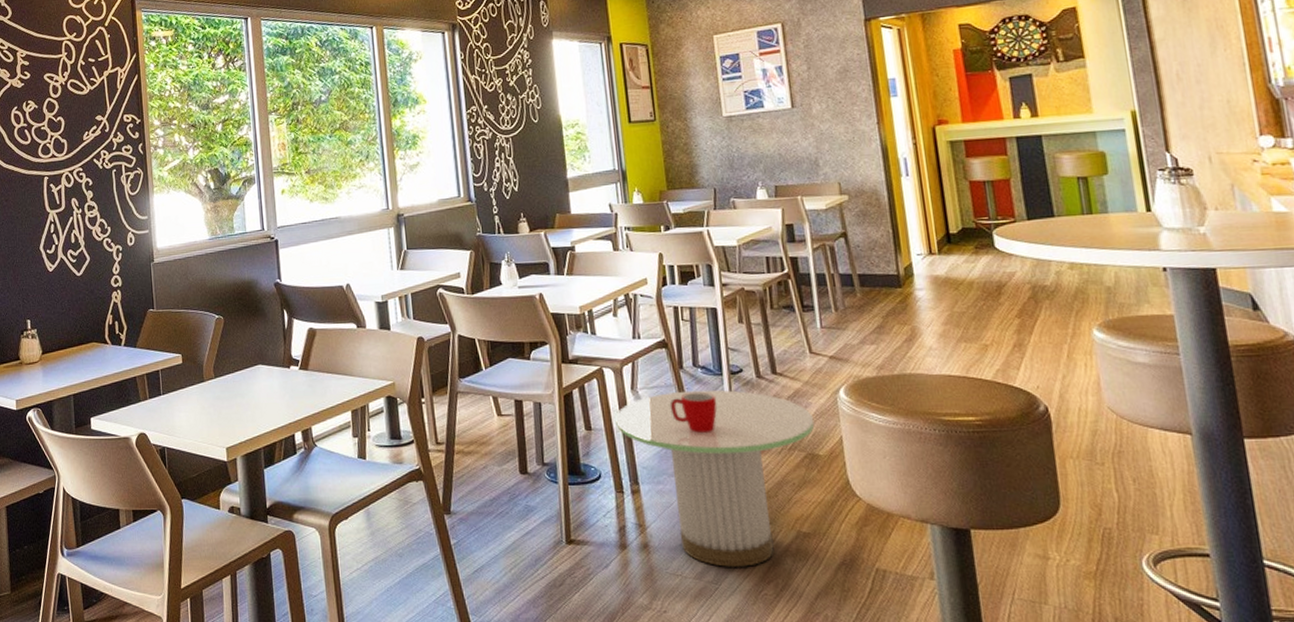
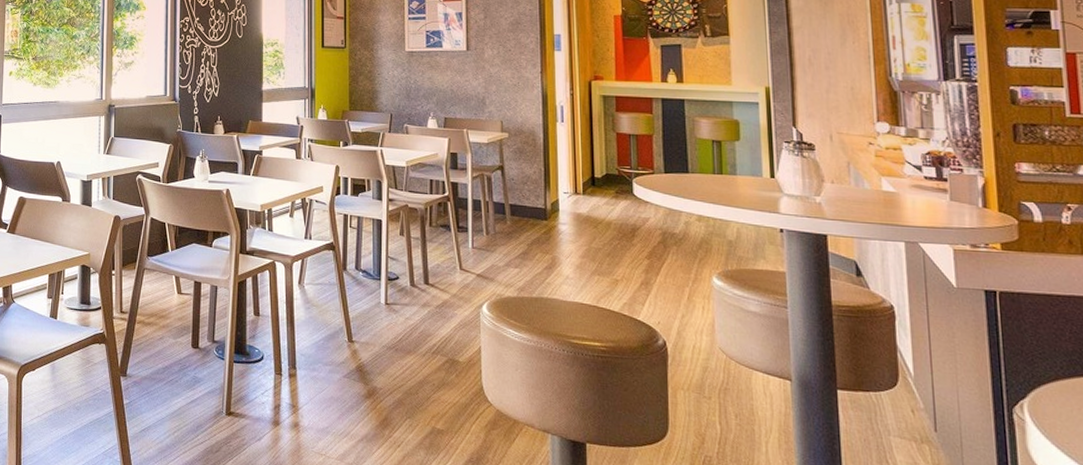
side table: present [615,389,815,567] -> none [282,290,458,454]
mug: present [670,391,717,434] -> none [331,292,373,331]

